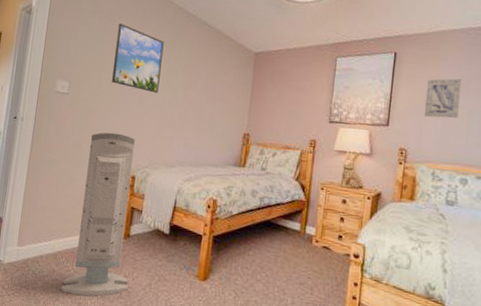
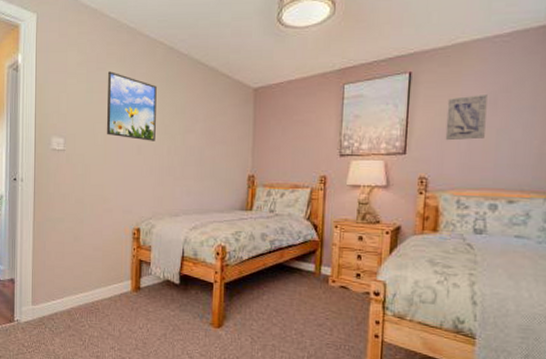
air purifier: present [60,132,135,297] -> none [78,186,144,349]

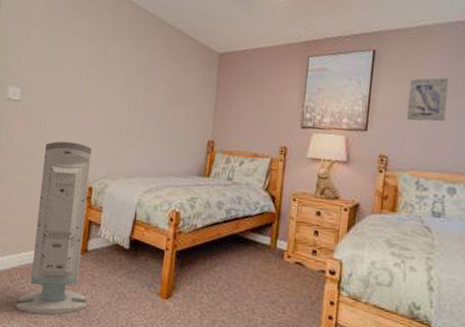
air purifier: none [78,186,144,349] -> present [15,141,92,315]
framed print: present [107,71,157,141] -> none [66,25,121,99]

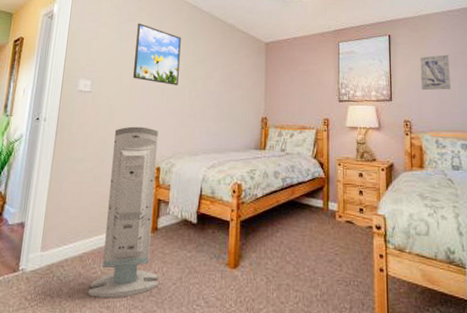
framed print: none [66,25,121,99] -> present [133,23,181,85]

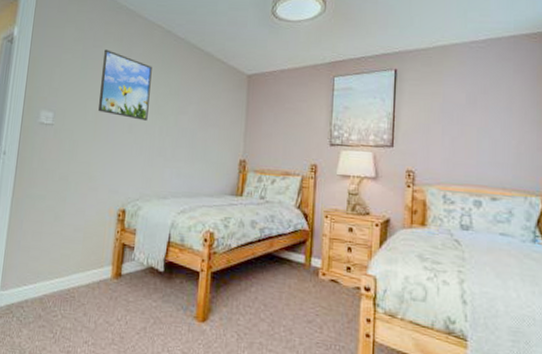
air purifier: present [87,126,159,298] -> none [47,164,125,344]
wall art: present [420,54,451,91] -> none [430,94,467,137]

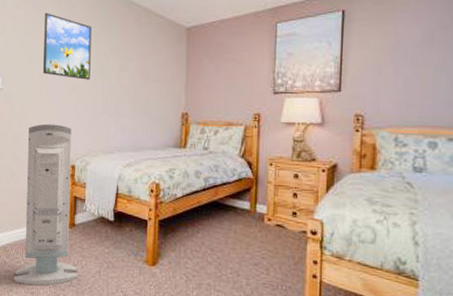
air purifier: none [47,164,125,344] -> present [13,124,78,286]

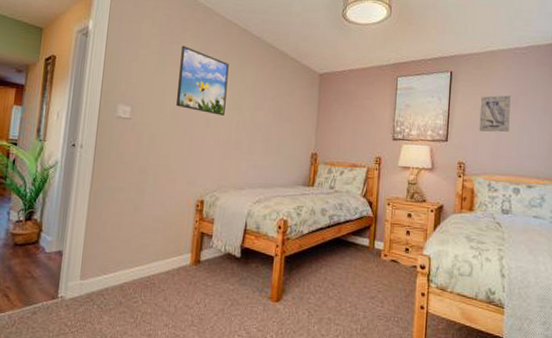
air purifier: present [13,124,78,286] -> none [128,157,203,327]
wall art: none [381,32,423,78] -> present [479,95,511,132]

